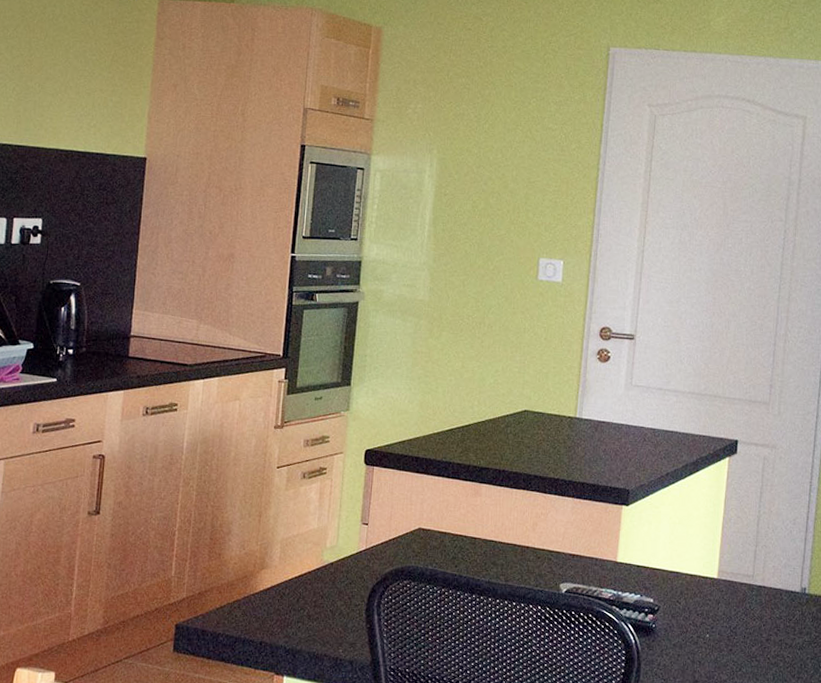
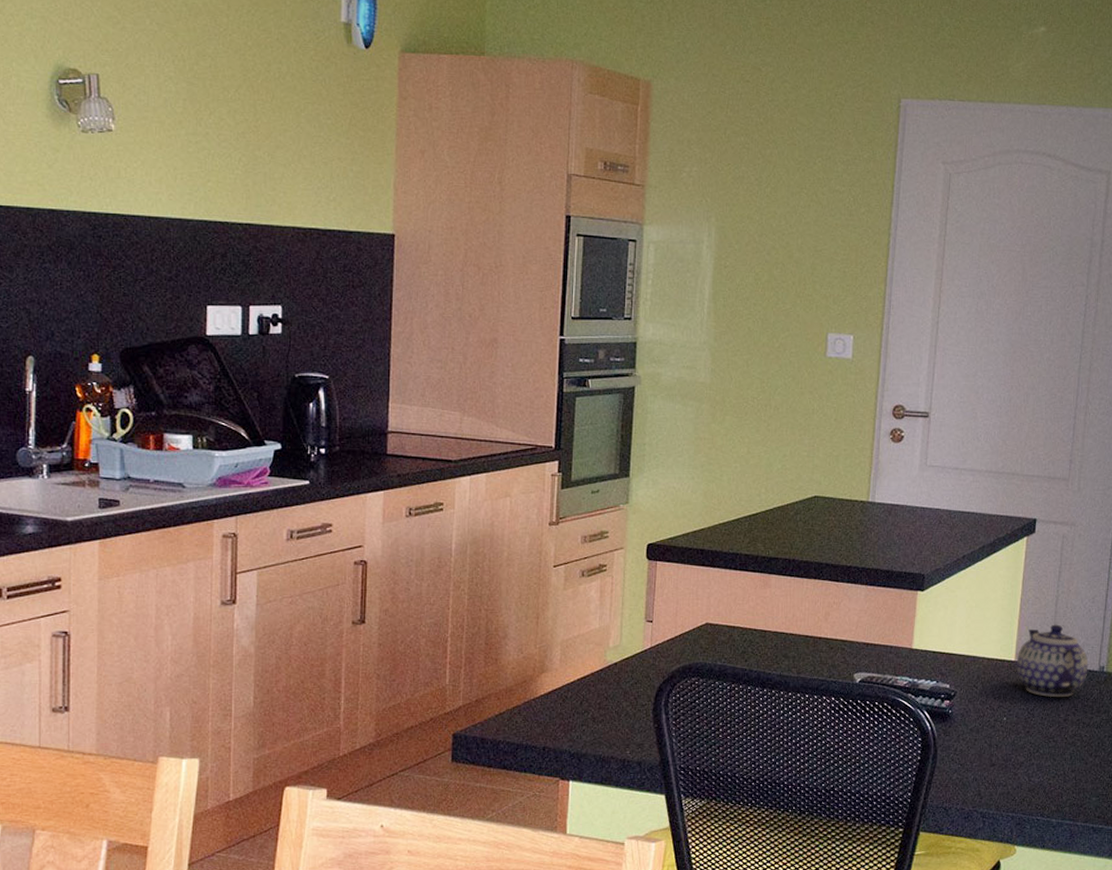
teapot: none [718,544,790,617] -> present [1016,624,1089,698]

